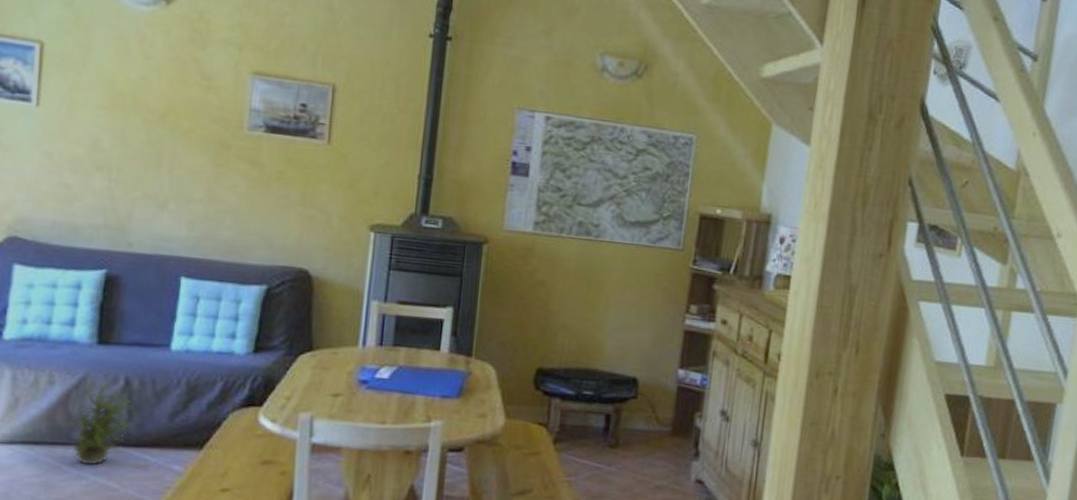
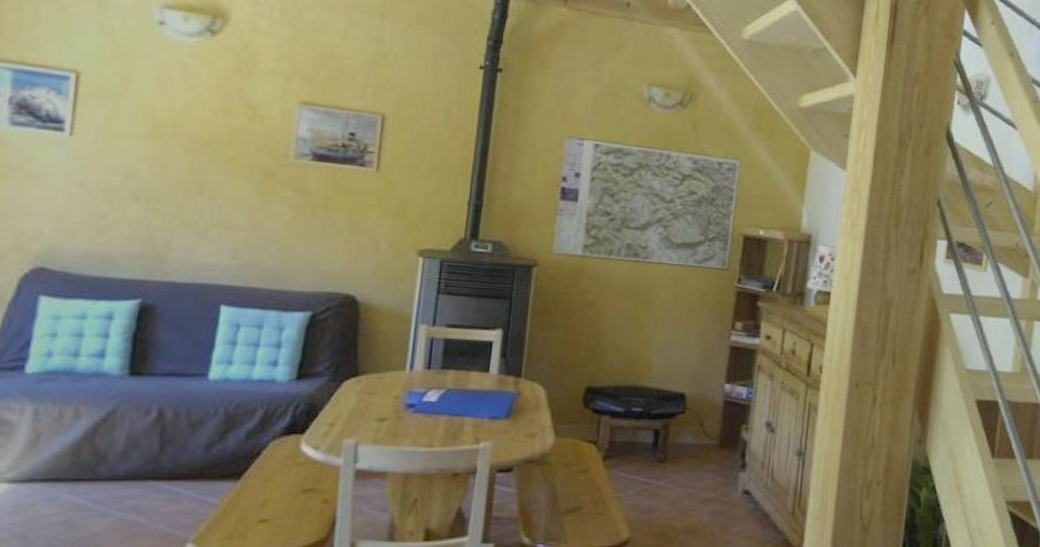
potted plant: present [66,377,137,466] -> none [92,410,170,501]

